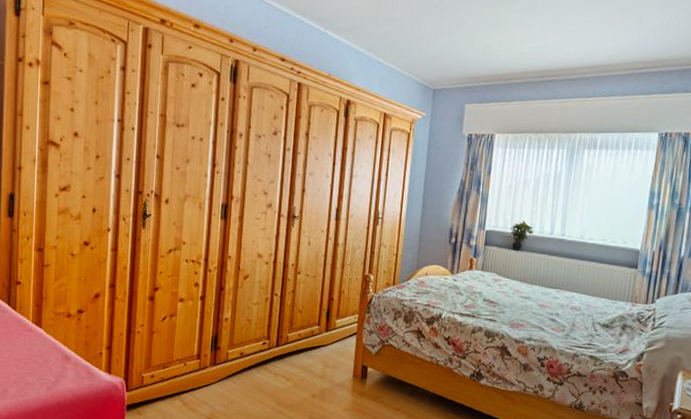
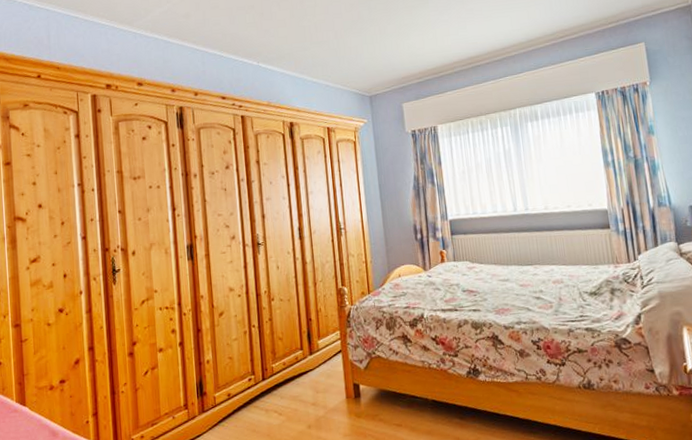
potted plant: present [510,220,534,251] -> none [473,203,497,235]

